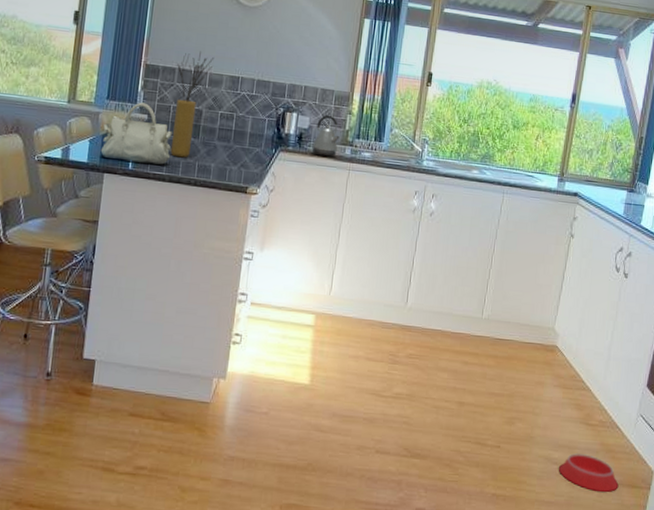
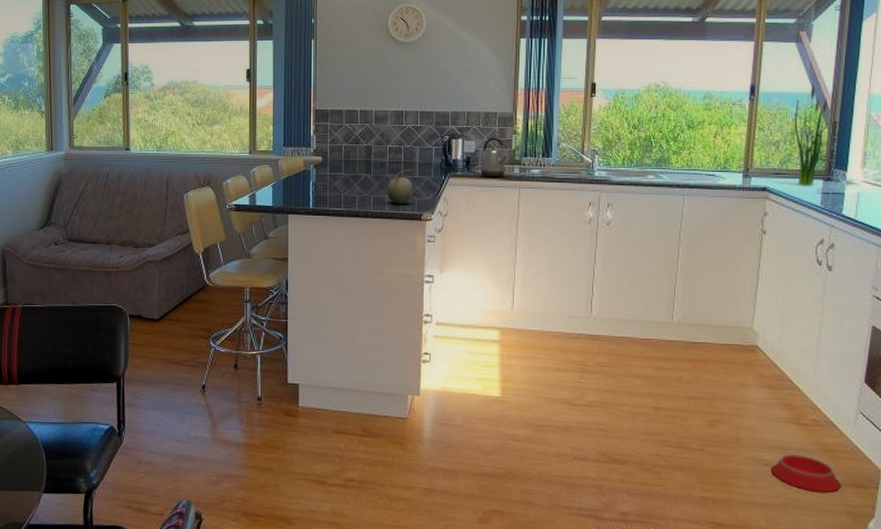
shoulder bag: present [100,102,172,165] -> none [283,146,347,201]
vase: present [170,51,215,158] -> none [344,91,378,193]
fruit: none [213,138,245,175] -> present [387,169,414,204]
plant: none [606,98,637,196] -> present [794,83,829,186]

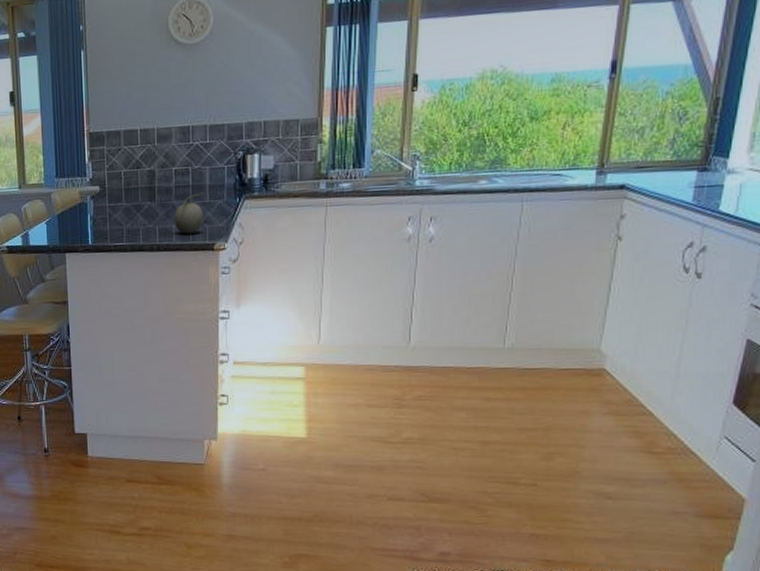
kettle: present [480,137,507,178] -> none [280,148,311,197]
pet bowl: present [770,454,841,493] -> none [613,486,696,525]
plant: present [794,83,829,186] -> none [664,51,710,180]

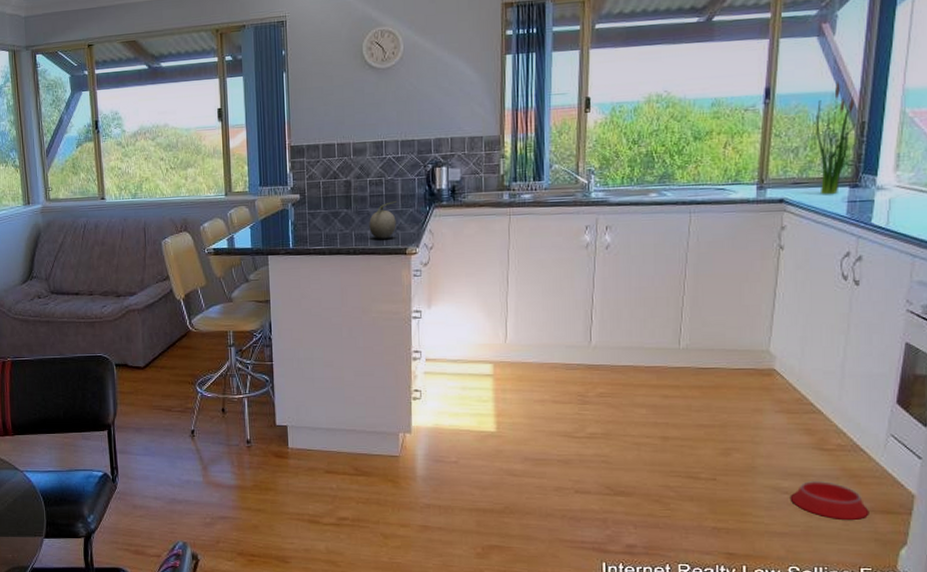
pet bowl: none [613,486,696,525] -> present [790,481,869,520]
plant: none [664,51,710,180] -> present [815,80,856,195]

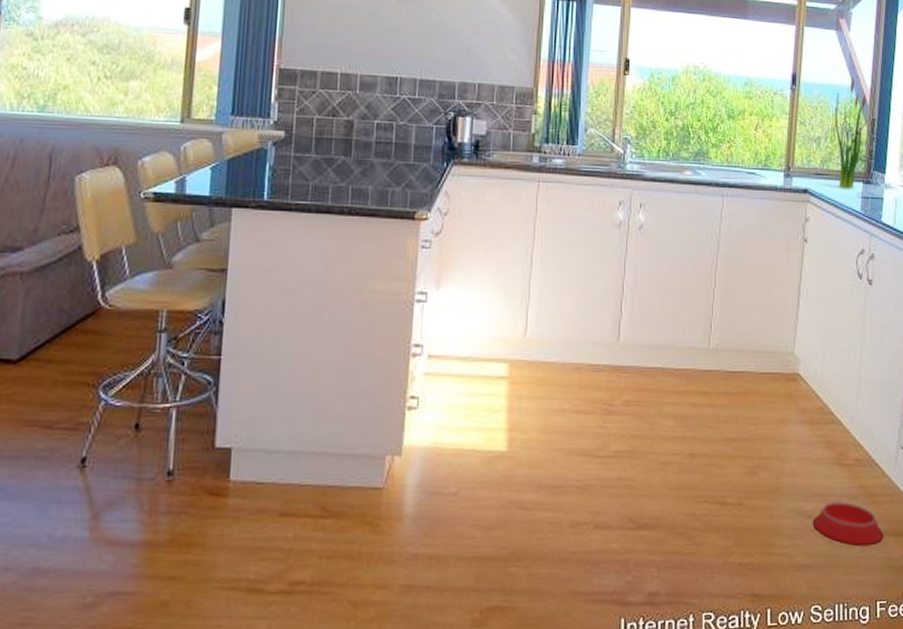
fruit: present [369,201,397,239] -> none [371,152,409,198]

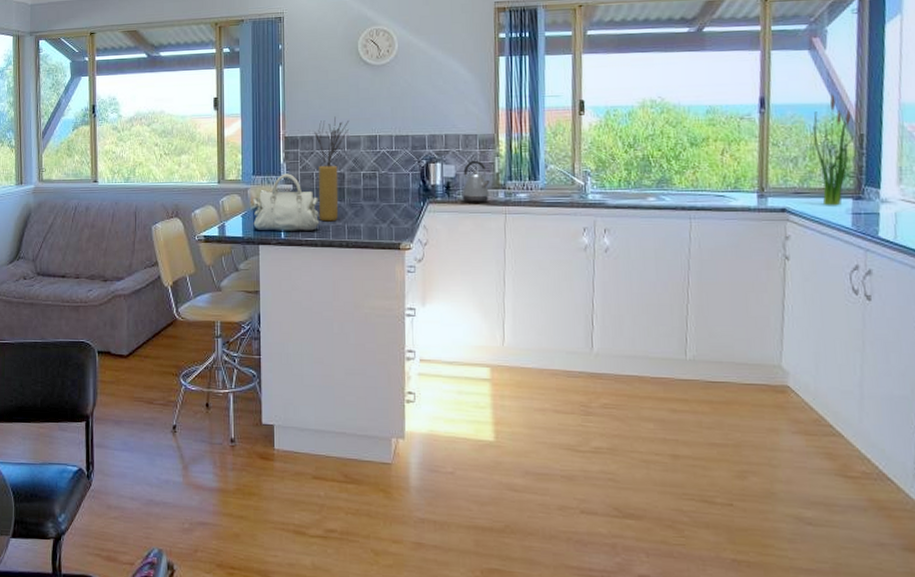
shoulder bag: none [226,116,317,192] -> present [253,173,320,231]
vase: none [315,49,366,182] -> present [314,116,350,222]
kettle: none [492,116,524,168] -> present [461,160,490,203]
pet bowl: present [812,502,884,546] -> none [814,512,903,558]

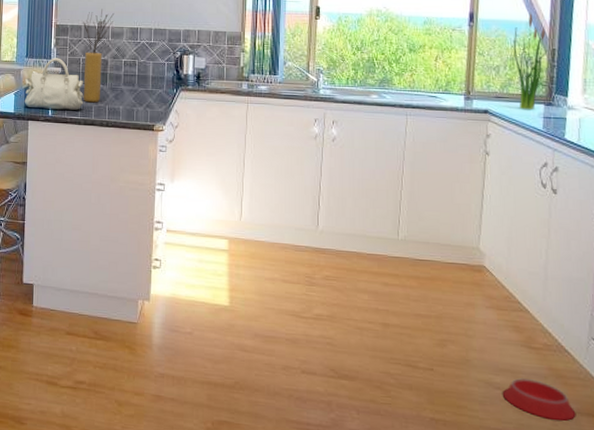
kettle: present [461,160,490,203] -> none [210,54,235,93]
pet bowl: none [814,512,903,558] -> present [502,378,576,421]

